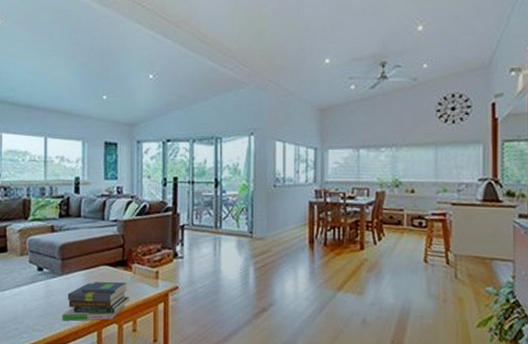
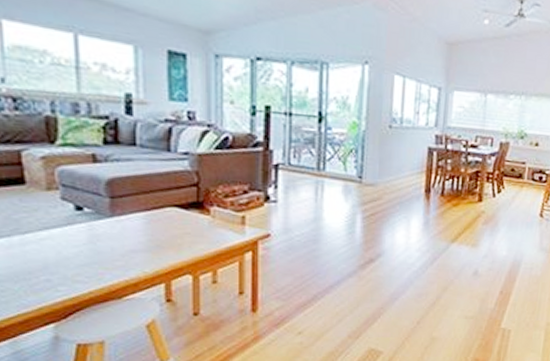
books: present [62,281,129,321] -> none [115,226,207,272]

